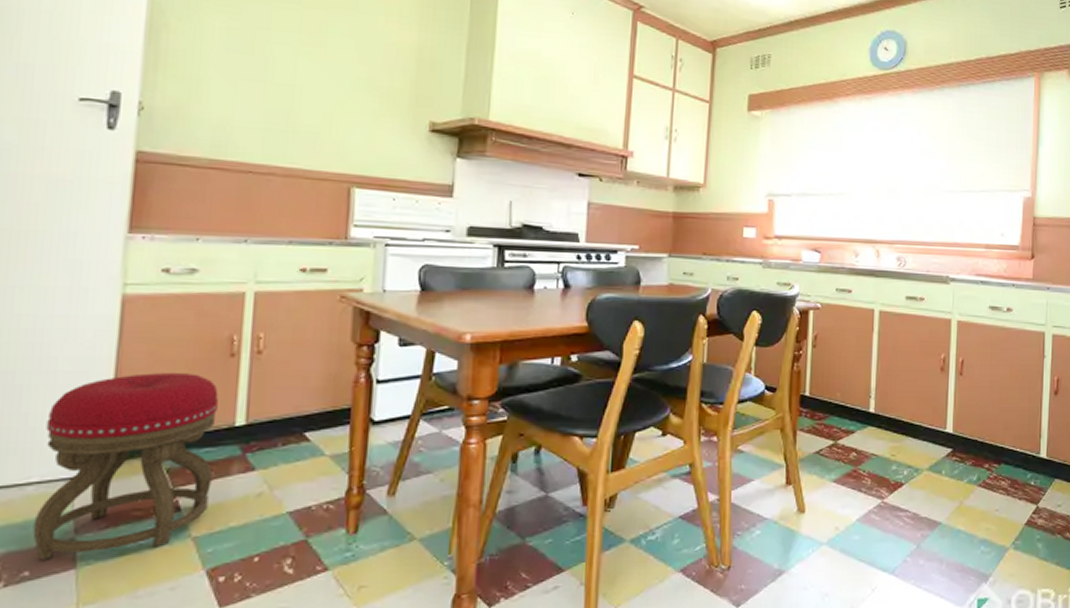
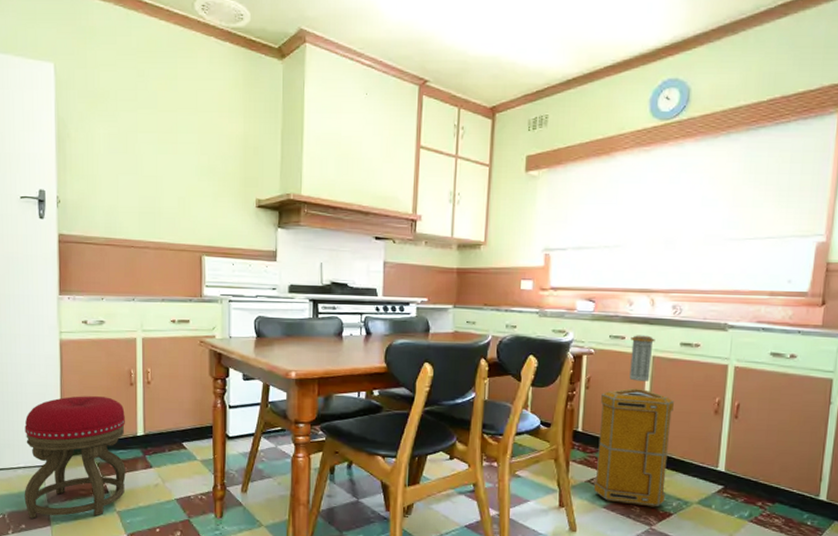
trash can: none [822,288,902,478] -> present [593,335,674,507]

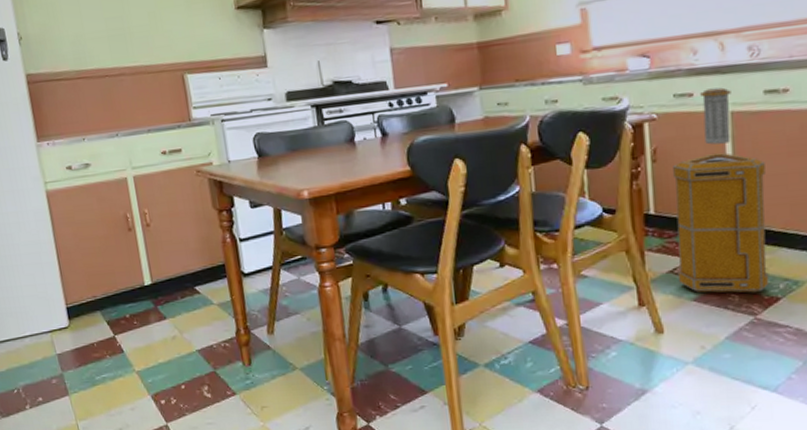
stool: present [24,396,126,519] -> none [23,247,141,390]

